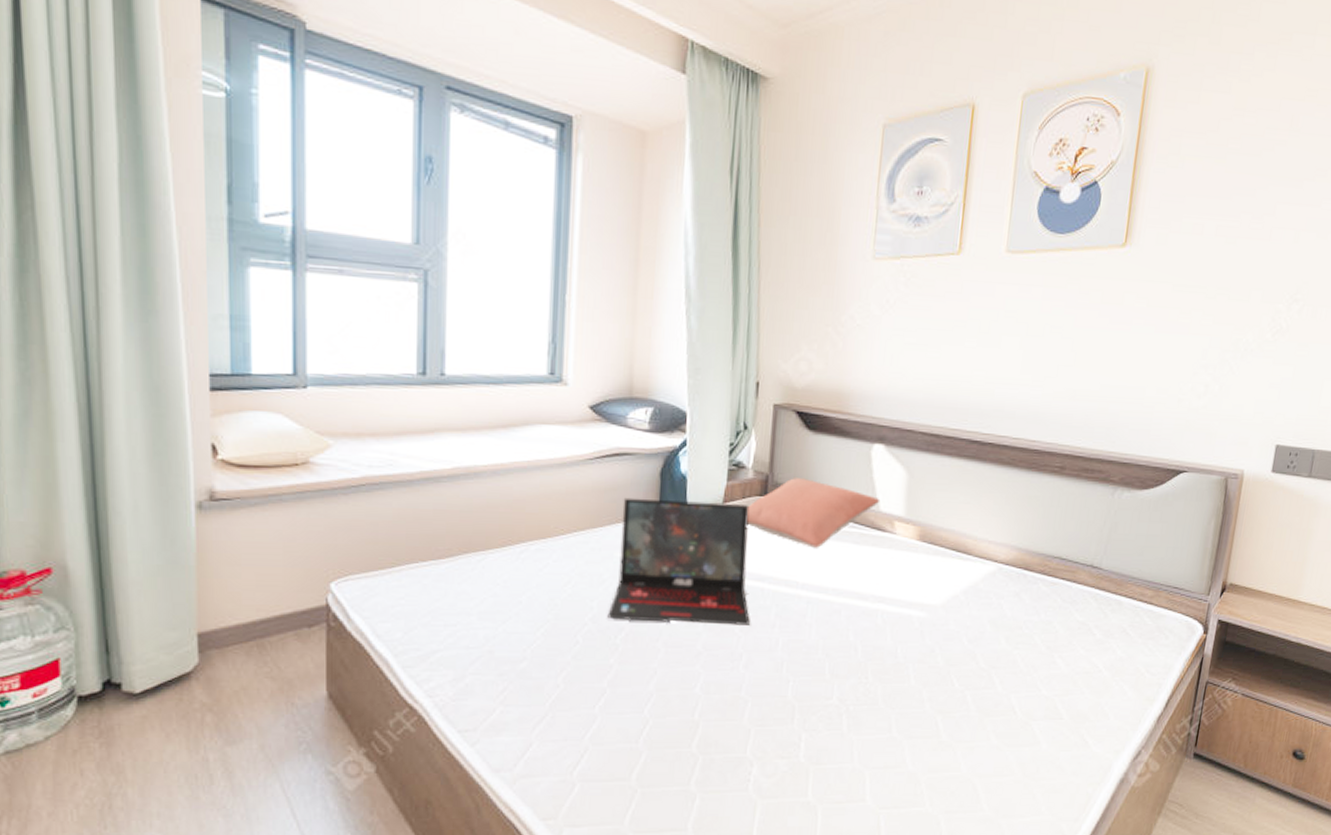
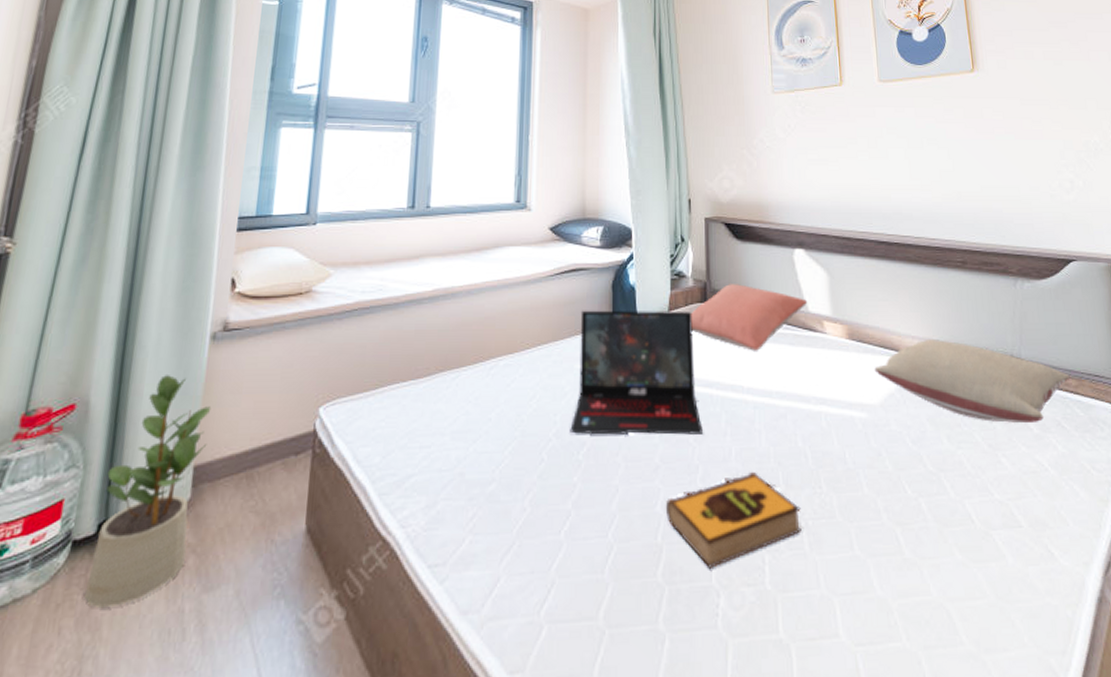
potted plant: none [100,543,209,754] -> present [84,375,212,608]
hardback book: none [704,662,844,743] -> present [665,472,802,568]
pillow: none [942,544,1148,628] -> present [874,338,1070,423]

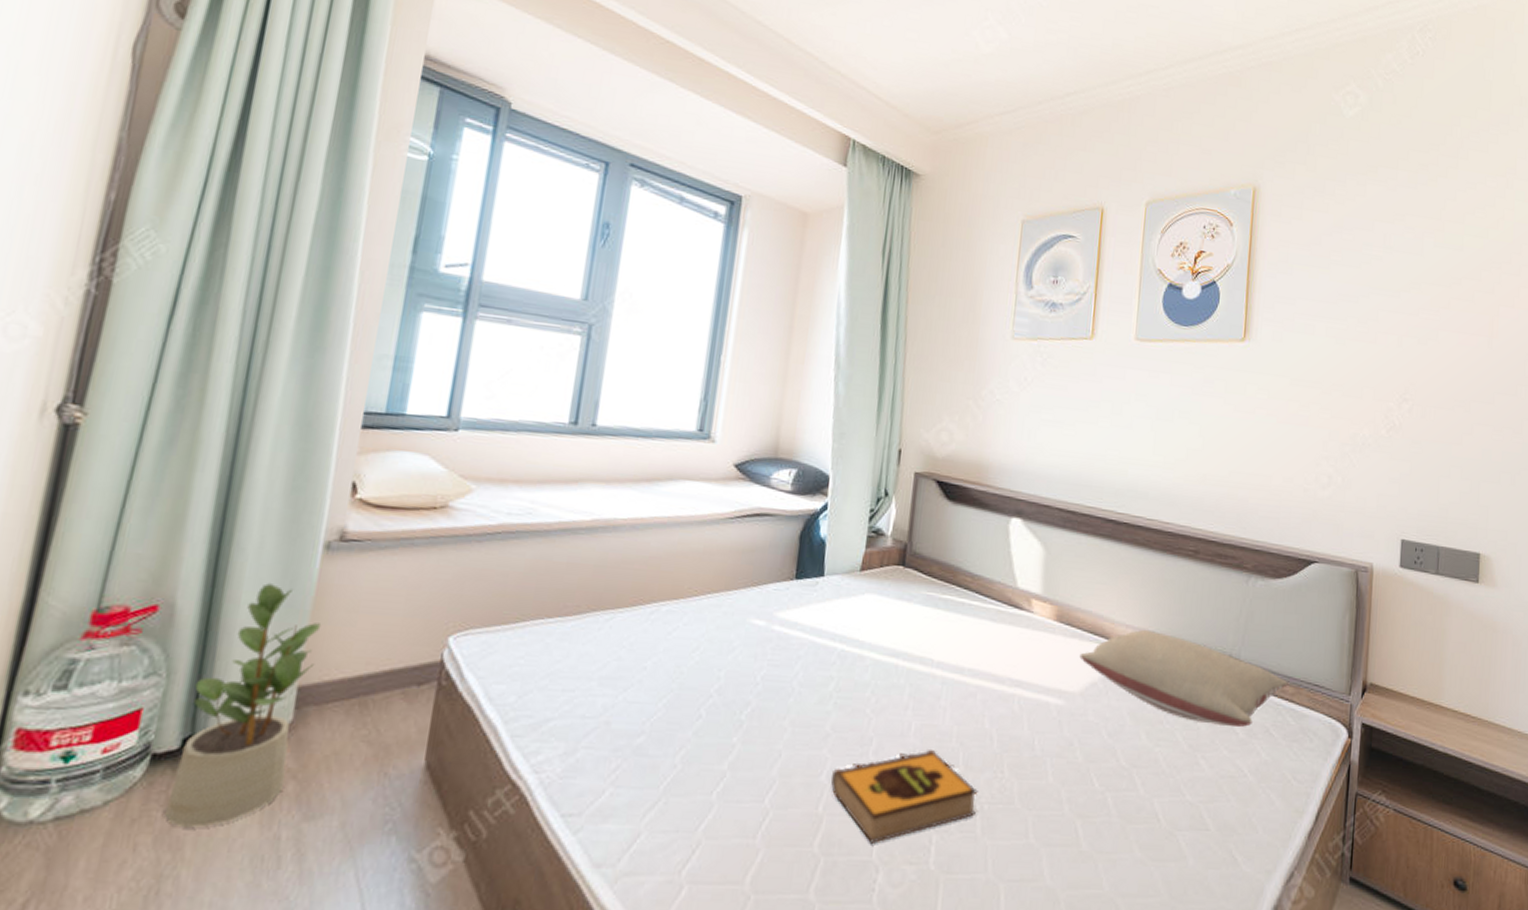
laptop: present [570,310,703,435] -> none [734,560,887,706]
pillow: present [691,284,808,351] -> none [883,548,1018,624]

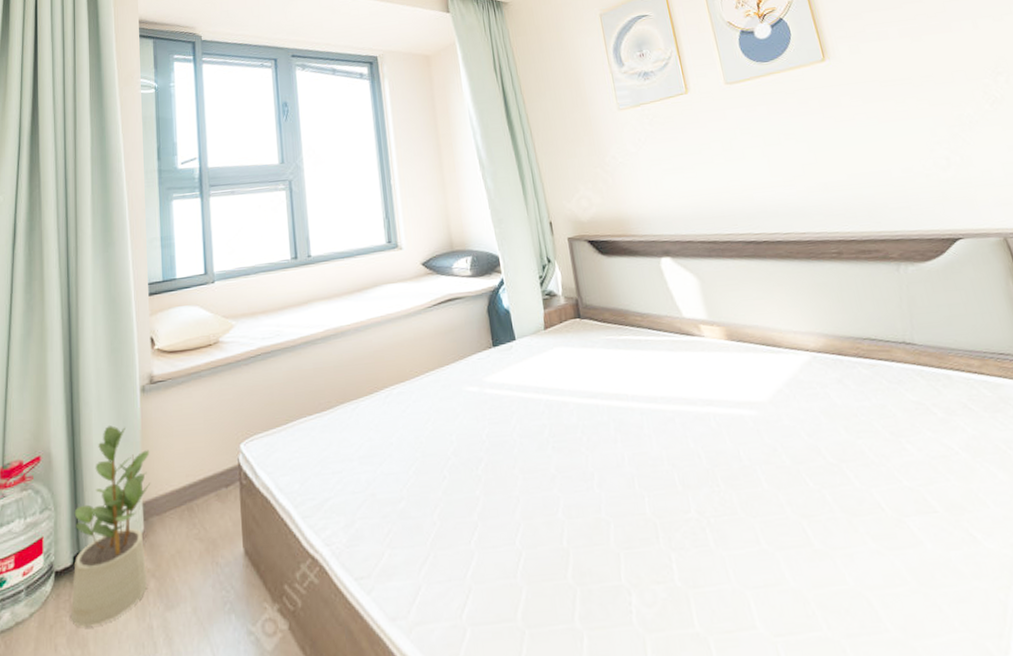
hardback book: present [830,750,978,844] -> none [566,475,705,569]
pillow: present [1079,629,1288,727] -> none [758,332,972,410]

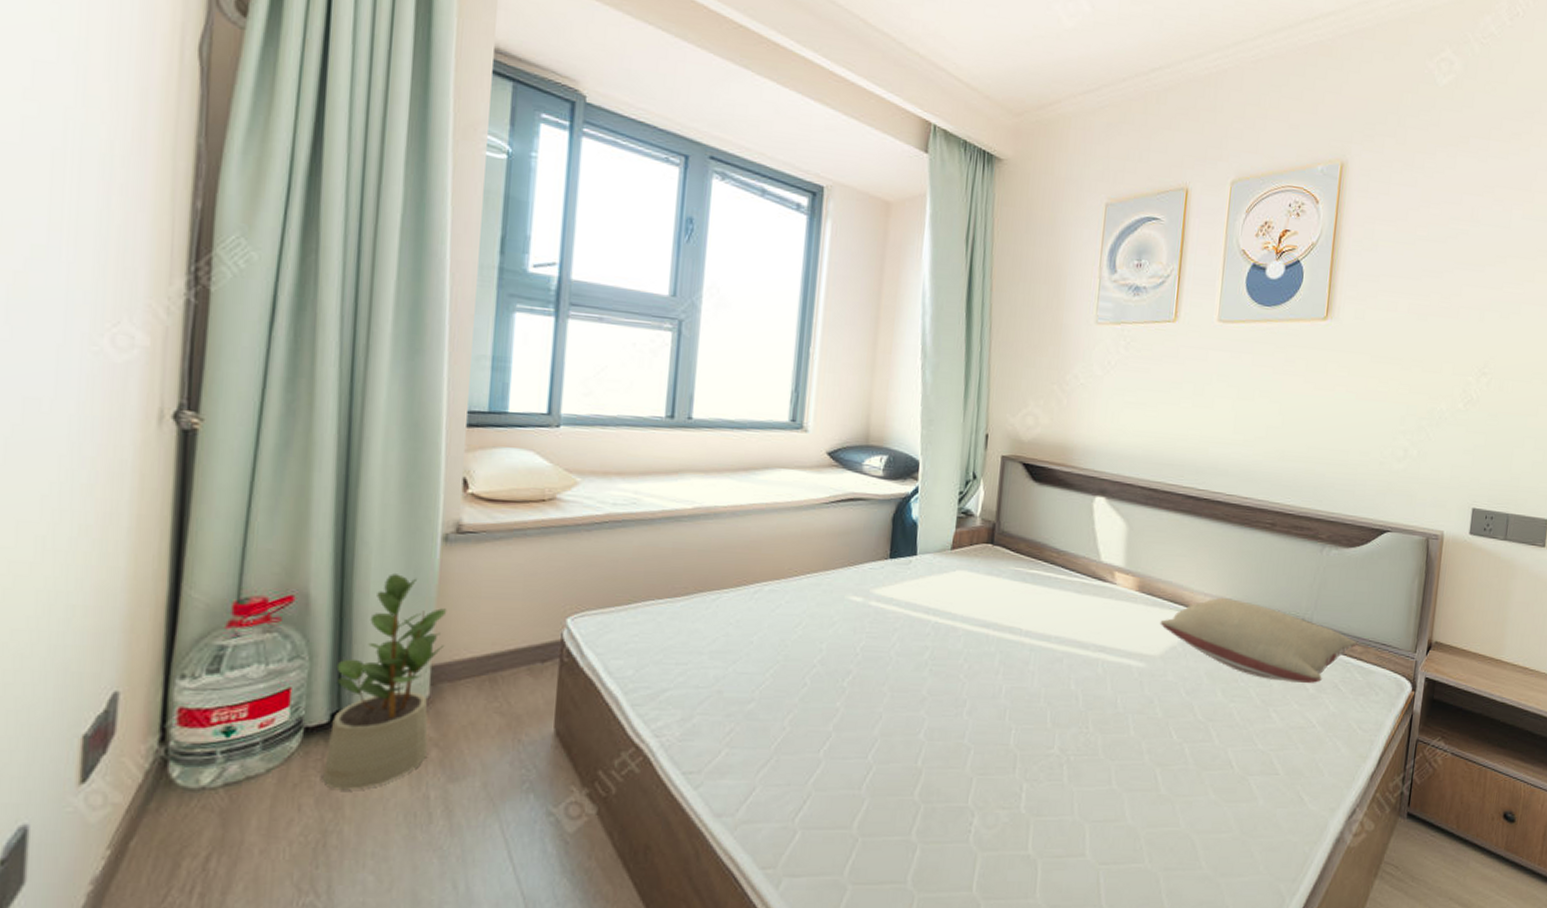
pillow: none [758,332,972,410] -> present [1160,597,1357,683]

